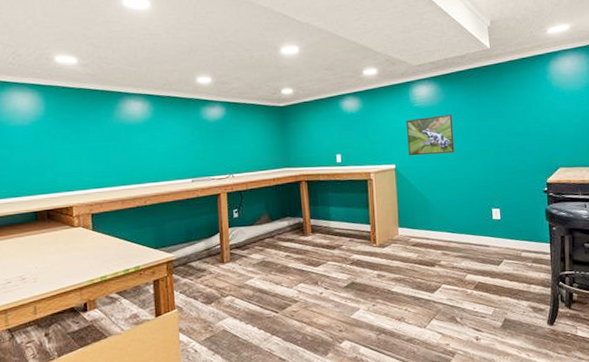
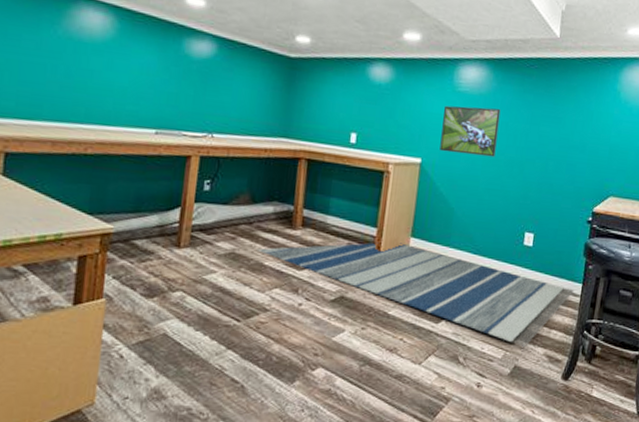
rug: none [281,233,545,302] -> present [256,242,575,347]

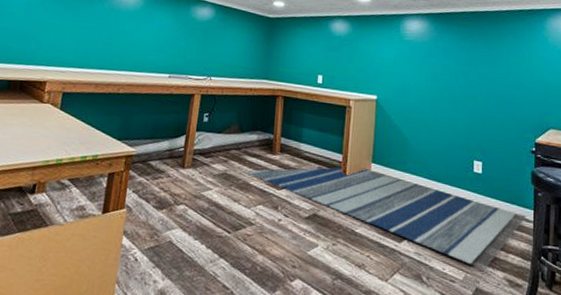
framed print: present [439,105,501,158] -> none [392,52,442,95]

